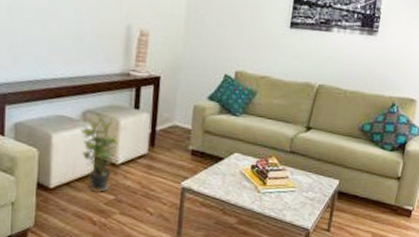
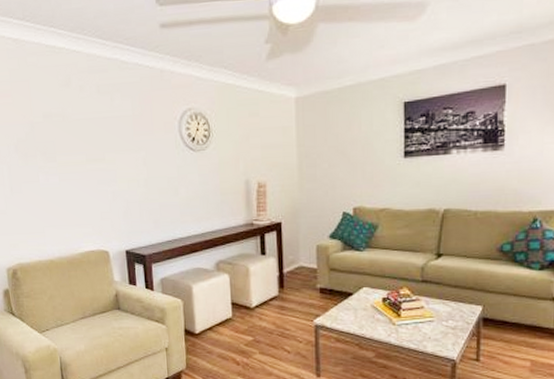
potted plant: present [80,115,119,193] -> none [216,264,251,336]

